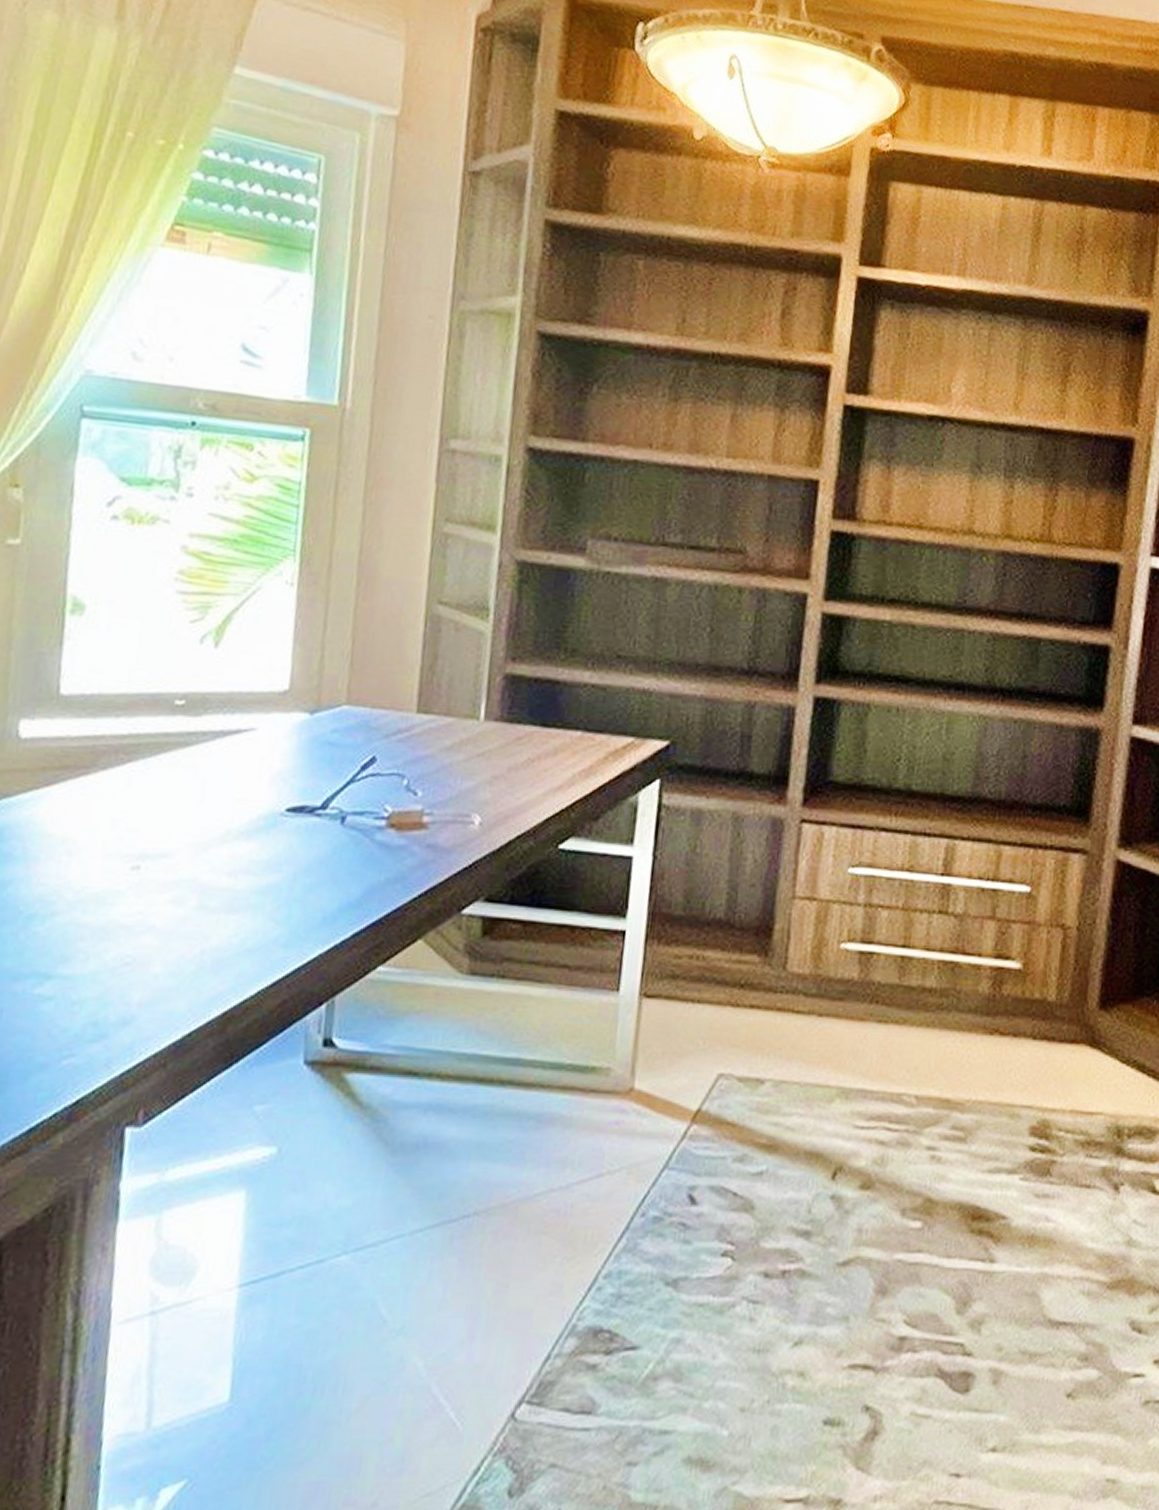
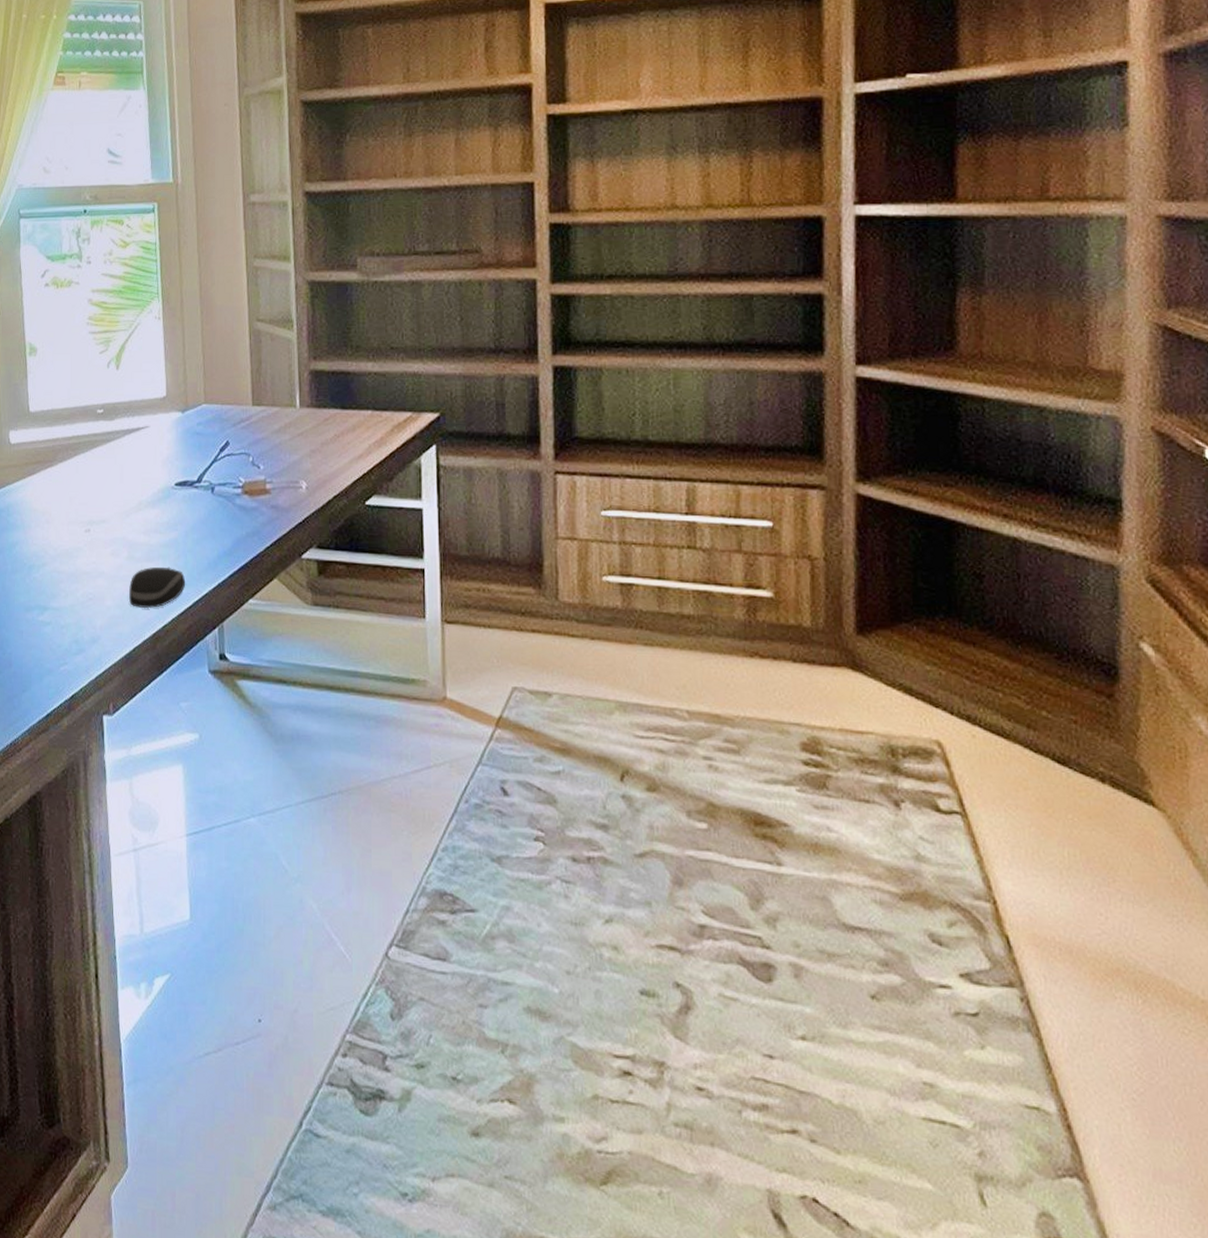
computer mouse: none [191,921,285,978] -> present [129,567,186,609]

